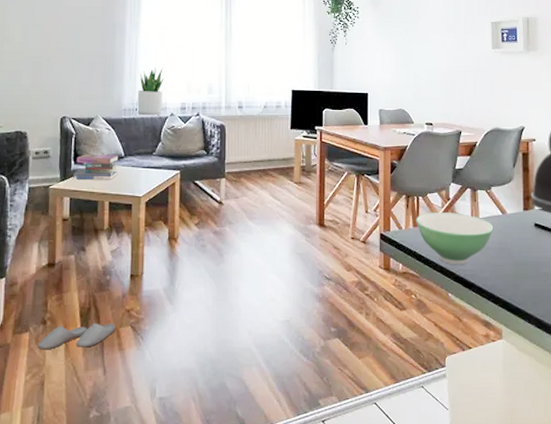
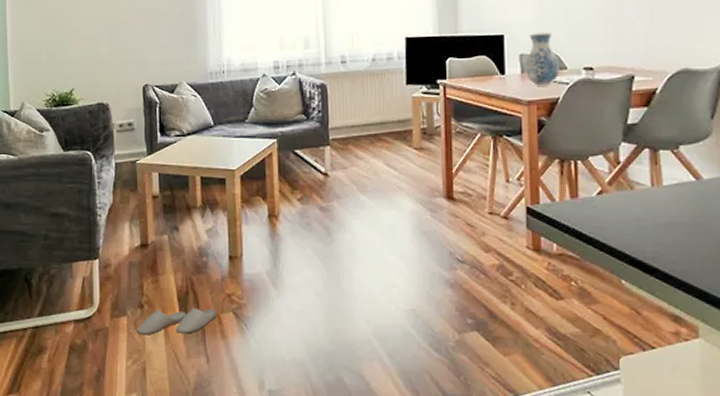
books: present [73,154,119,180] -> none [160,124,208,153]
planter: present [137,67,164,116] -> none [224,22,253,79]
vase: none [382,93,408,136] -> present [524,32,559,86]
bowl: present [415,212,494,266] -> none [573,179,684,246]

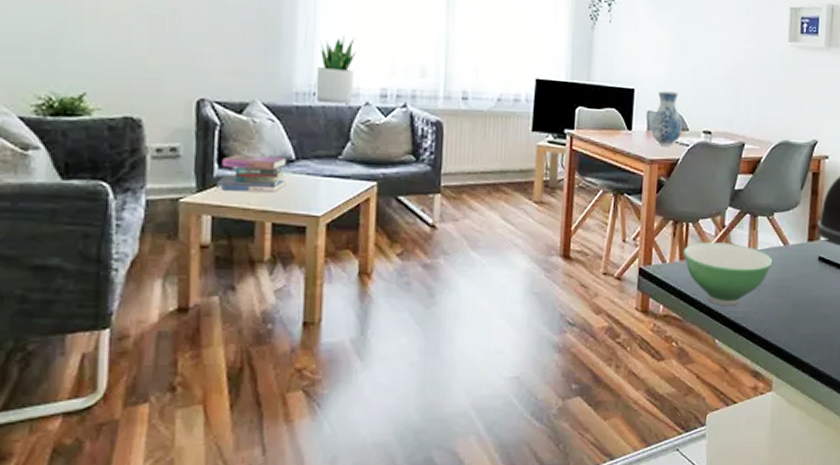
slippers: present [136,308,217,335] -> none [162,387,281,426]
books: none [160,124,208,153] -> present [217,155,287,192]
planter: none [224,22,253,79] -> present [315,35,357,105]
bowl: none [573,179,684,246] -> present [682,242,773,307]

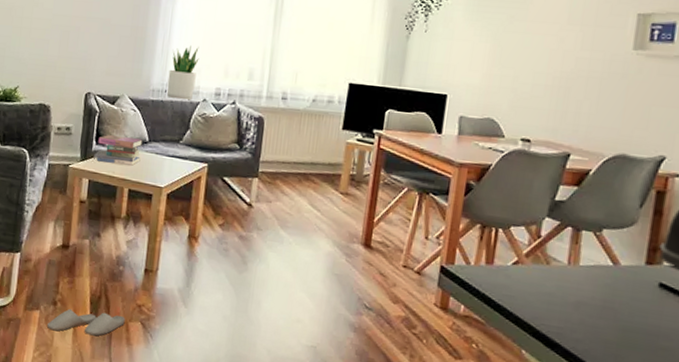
slippers: none [162,387,281,426] -> present [46,308,125,336]
vase: present [650,91,682,146] -> none [461,97,498,151]
bowl: present [682,242,773,307] -> none [489,249,598,320]

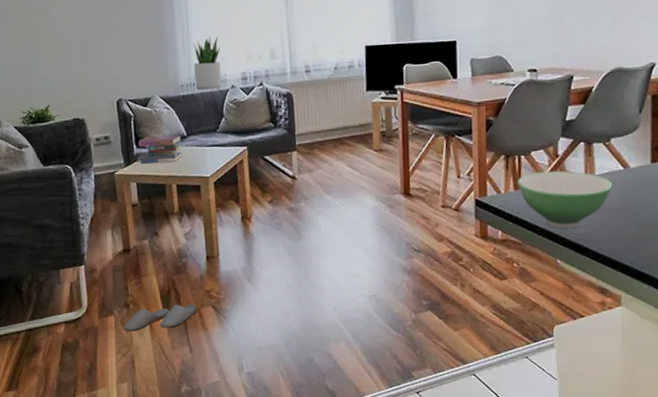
bowl: none [489,249,598,320] -> present [517,171,613,230]

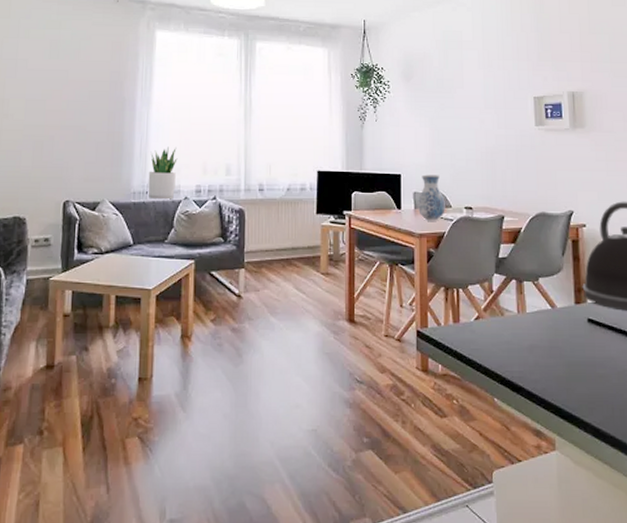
slippers: present [123,304,197,331] -> none [32,433,121,465]
books: present [137,135,183,164] -> none [76,242,127,271]
vase: none [475,37,506,88] -> present [417,174,445,221]
bowl: present [517,171,613,230] -> none [455,306,543,366]

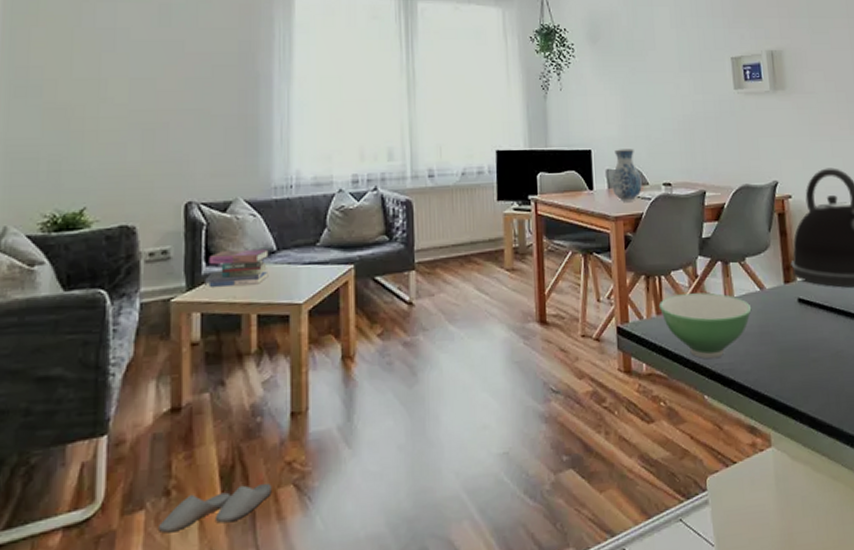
slippers: none [32,433,121,465] -> present [157,483,272,533]
books: none [76,242,127,271] -> present [205,249,269,287]
planter: present [148,147,178,200] -> none [292,130,328,195]
bowl: none [455,306,543,366] -> present [658,292,752,359]

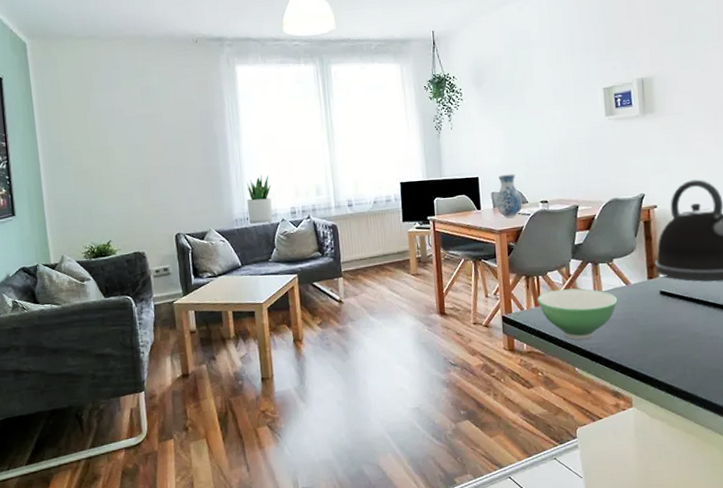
slippers: present [157,483,272,533] -> none [182,424,254,454]
books: present [205,249,269,287] -> none [195,265,238,293]
planter: none [292,130,328,195] -> present [246,175,273,224]

